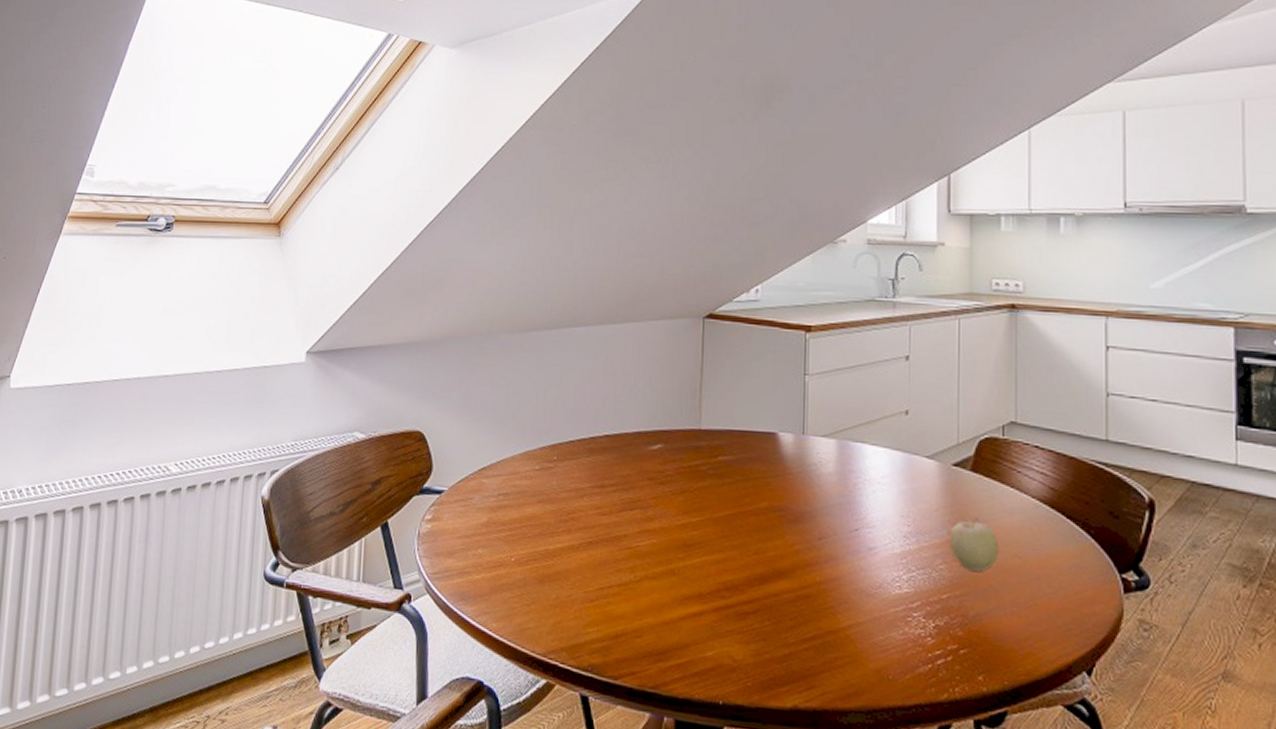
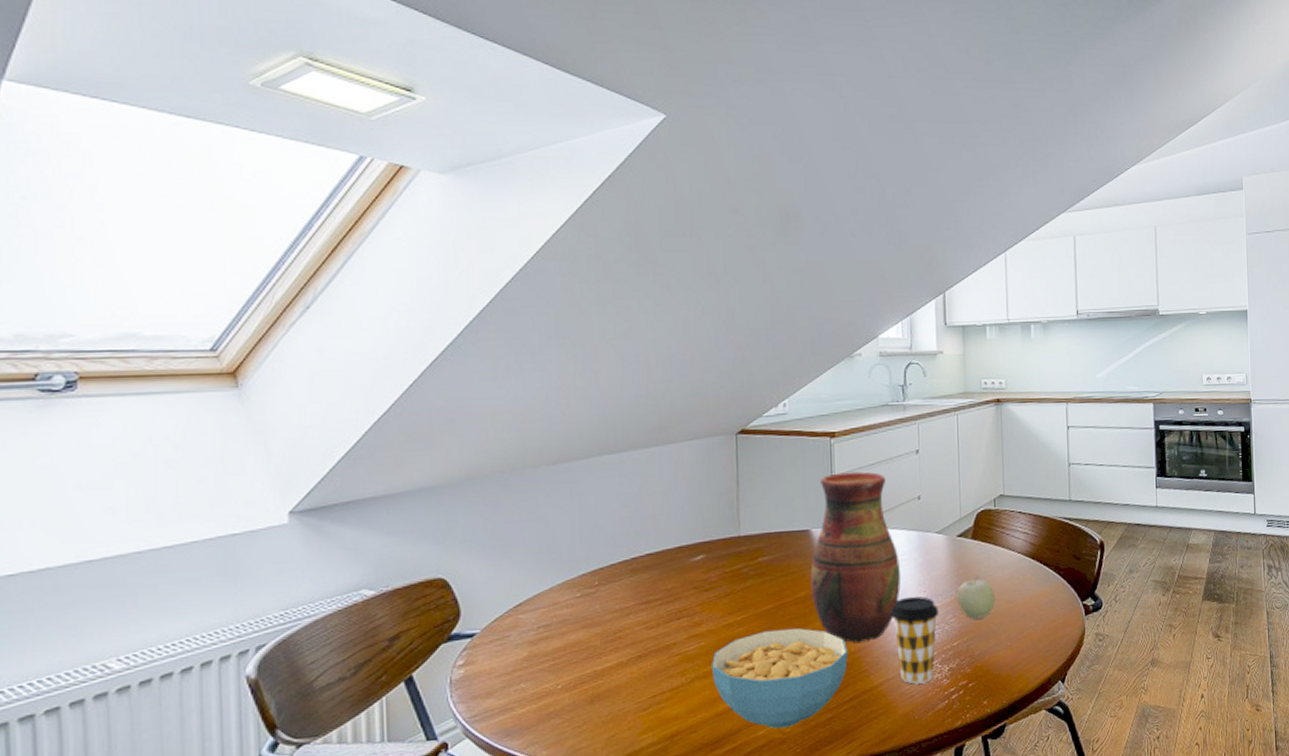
cereal bowl: none [661,538,812,655] -> present [711,627,848,729]
vase: none [774,372,881,574] -> present [810,471,901,644]
coffee cup: none [866,528,926,637] -> present [891,596,940,684]

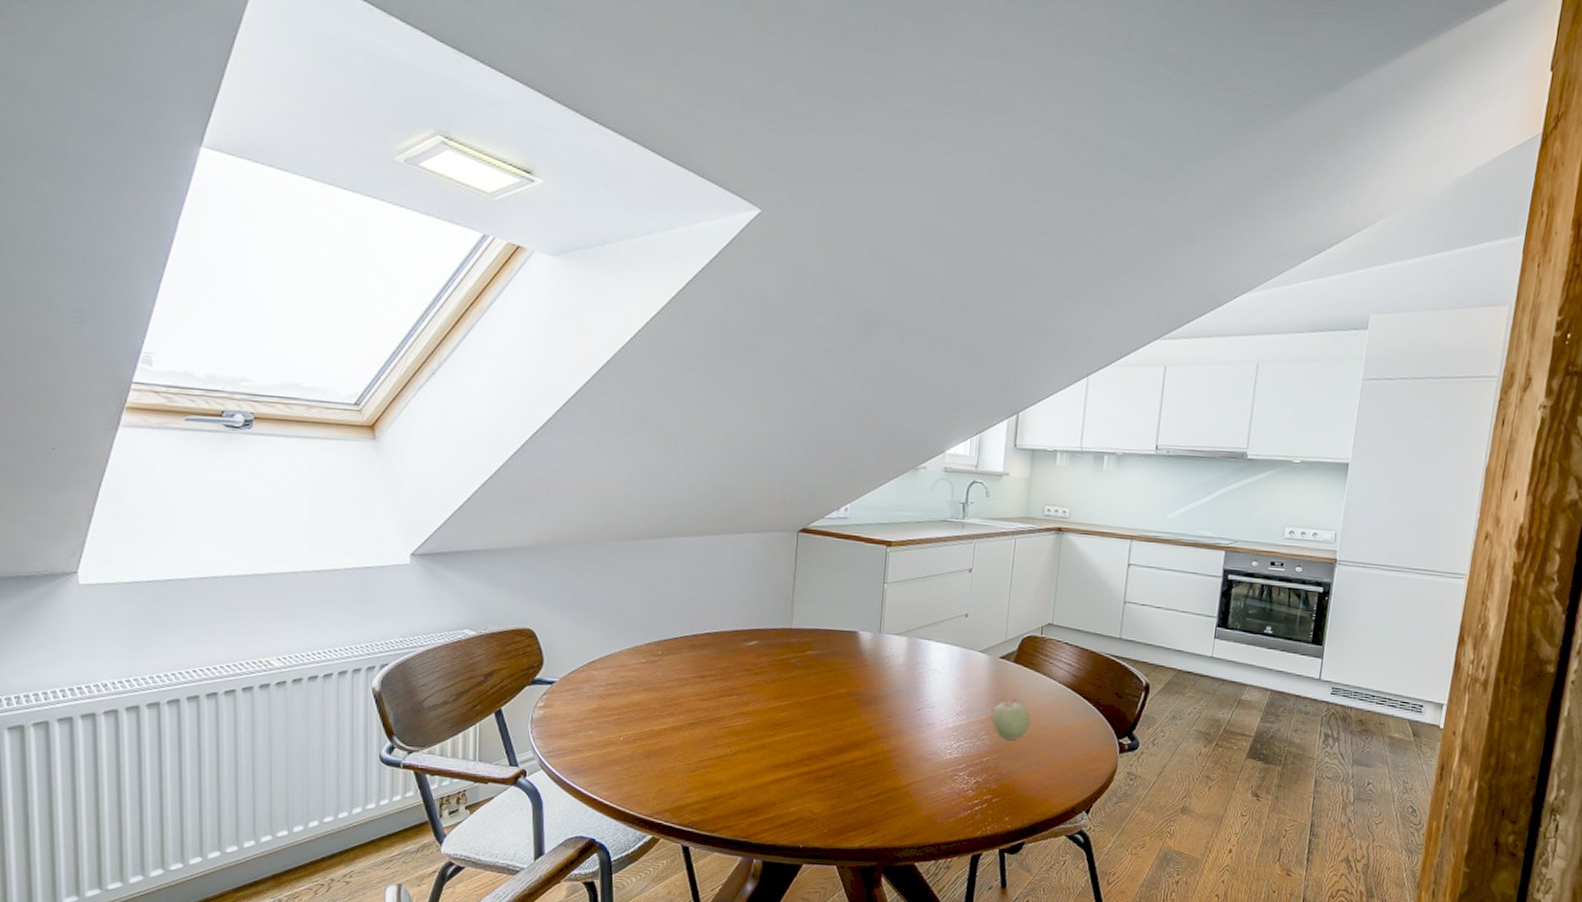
cereal bowl: present [711,627,848,729] -> none [754,718,881,809]
vase: present [810,471,901,644] -> none [852,581,940,744]
coffee cup: present [891,596,940,684] -> none [926,708,973,791]

